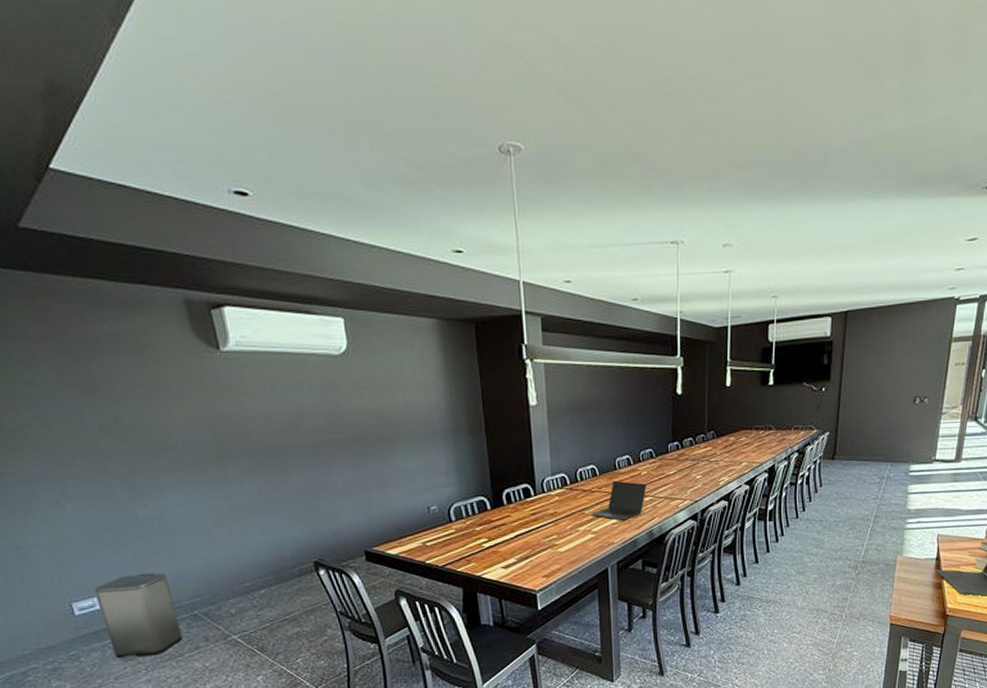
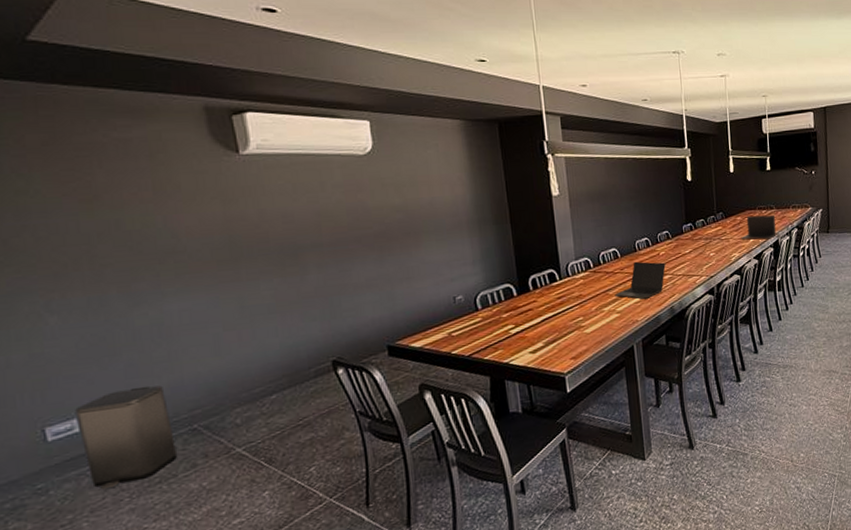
laptop computer: none [732,436,774,464] -> present [741,215,776,240]

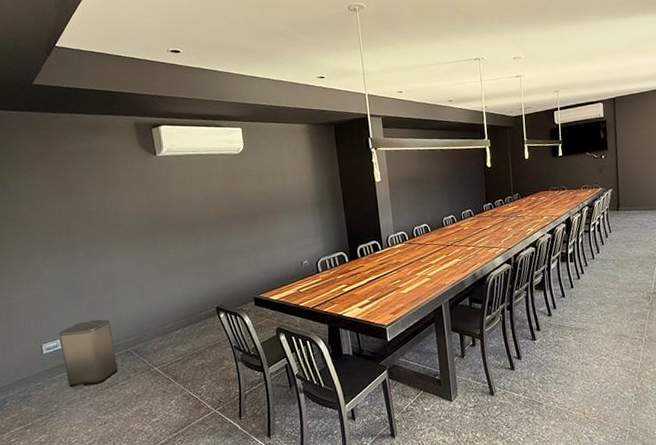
laptop: present [615,261,666,299] -> none [426,235,469,267]
laptop computer: present [741,215,776,240] -> none [535,195,568,217]

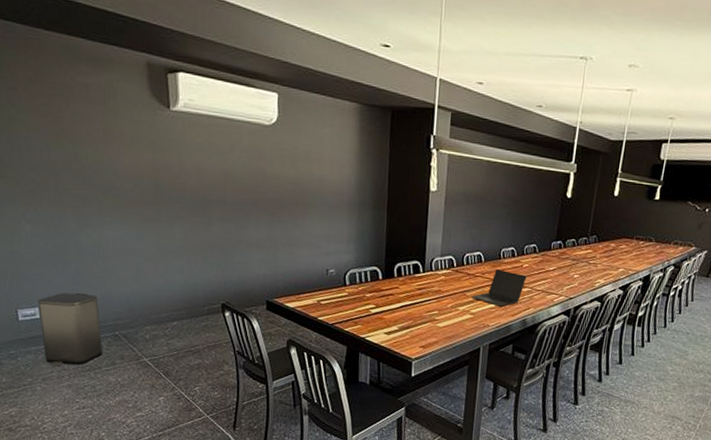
laptop: none [426,235,469,267] -> present [471,268,527,307]

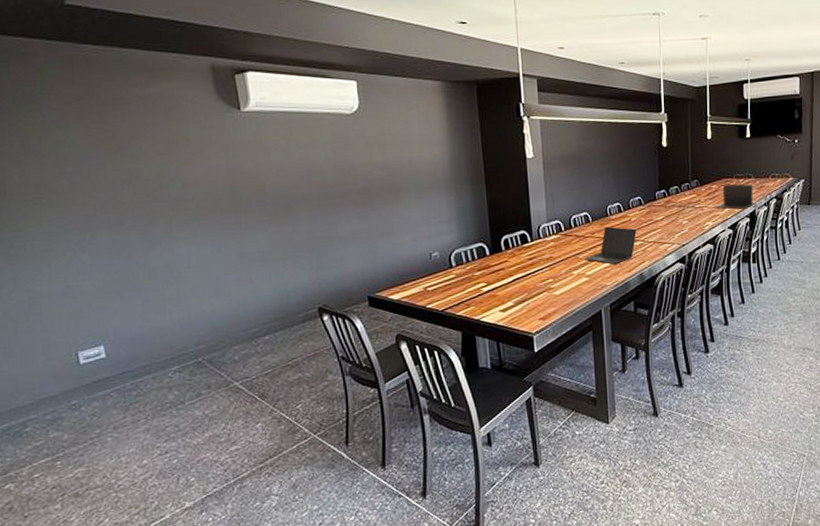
pedal bin: present [38,292,102,366] -> none [102,320,184,410]
laptop computer: none [610,244,653,272] -> present [716,184,754,210]

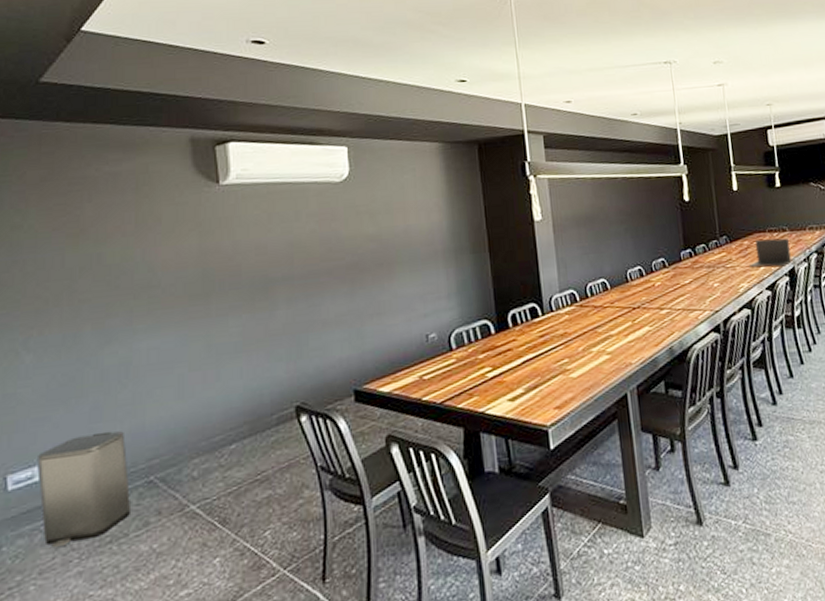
pedal bin: none [102,320,184,410] -> present [37,431,130,549]
laptop: present [585,226,637,264] -> none [604,293,663,338]

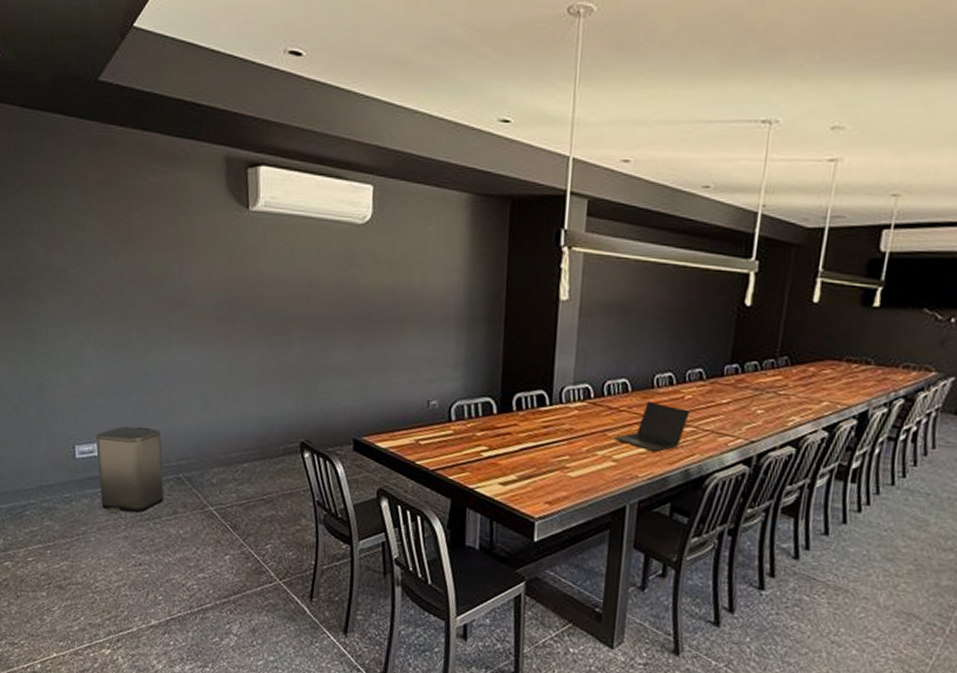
laptop: none [604,293,663,338] -> present [614,401,690,452]
laptop computer: present [749,238,792,268] -> none [809,367,872,407]

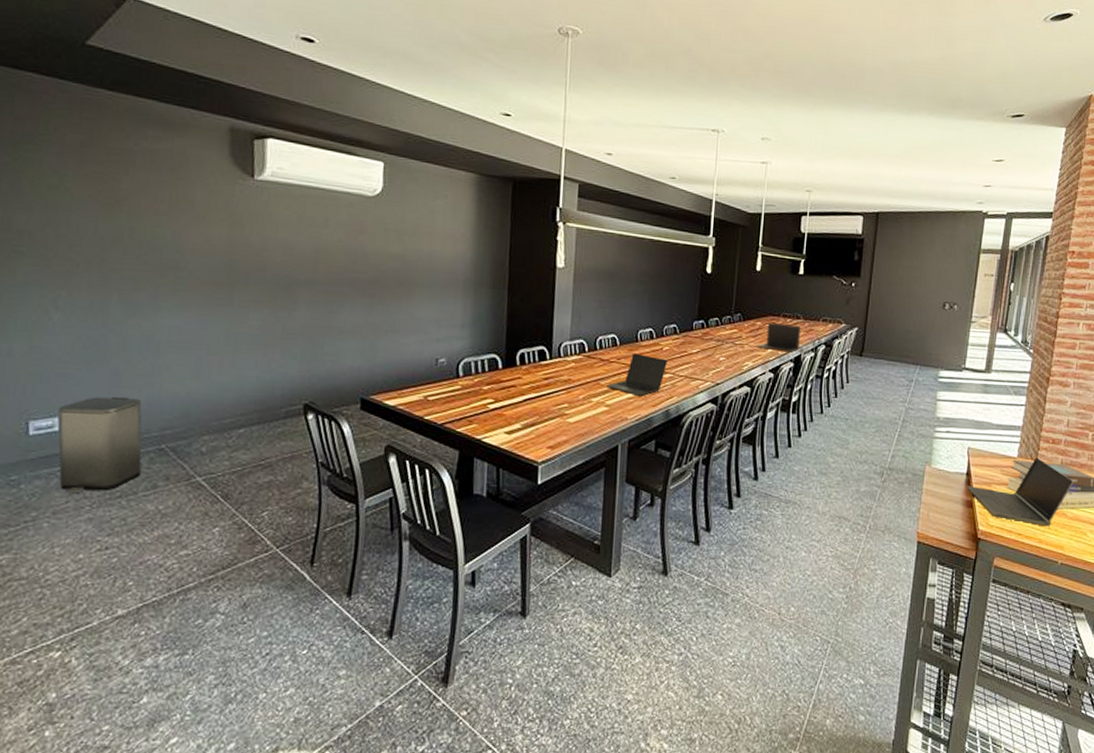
laptop computer: none [809,367,872,407] -> present [758,322,802,353]

